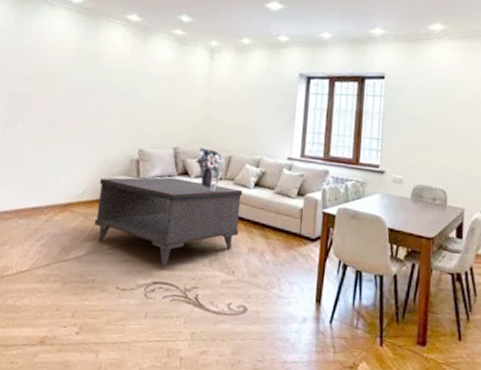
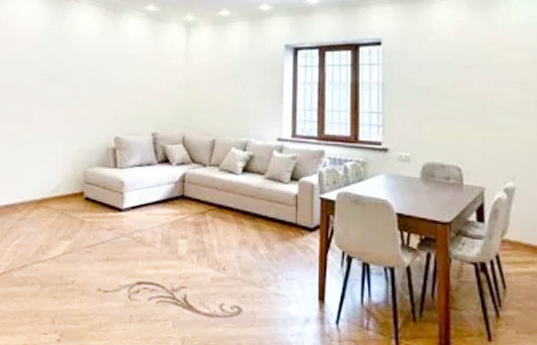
coffee table: present [95,177,243,267] -> none [72,166,230,265]
bouquet: present [196,148,226,191] -> none [176,132,210,179]

